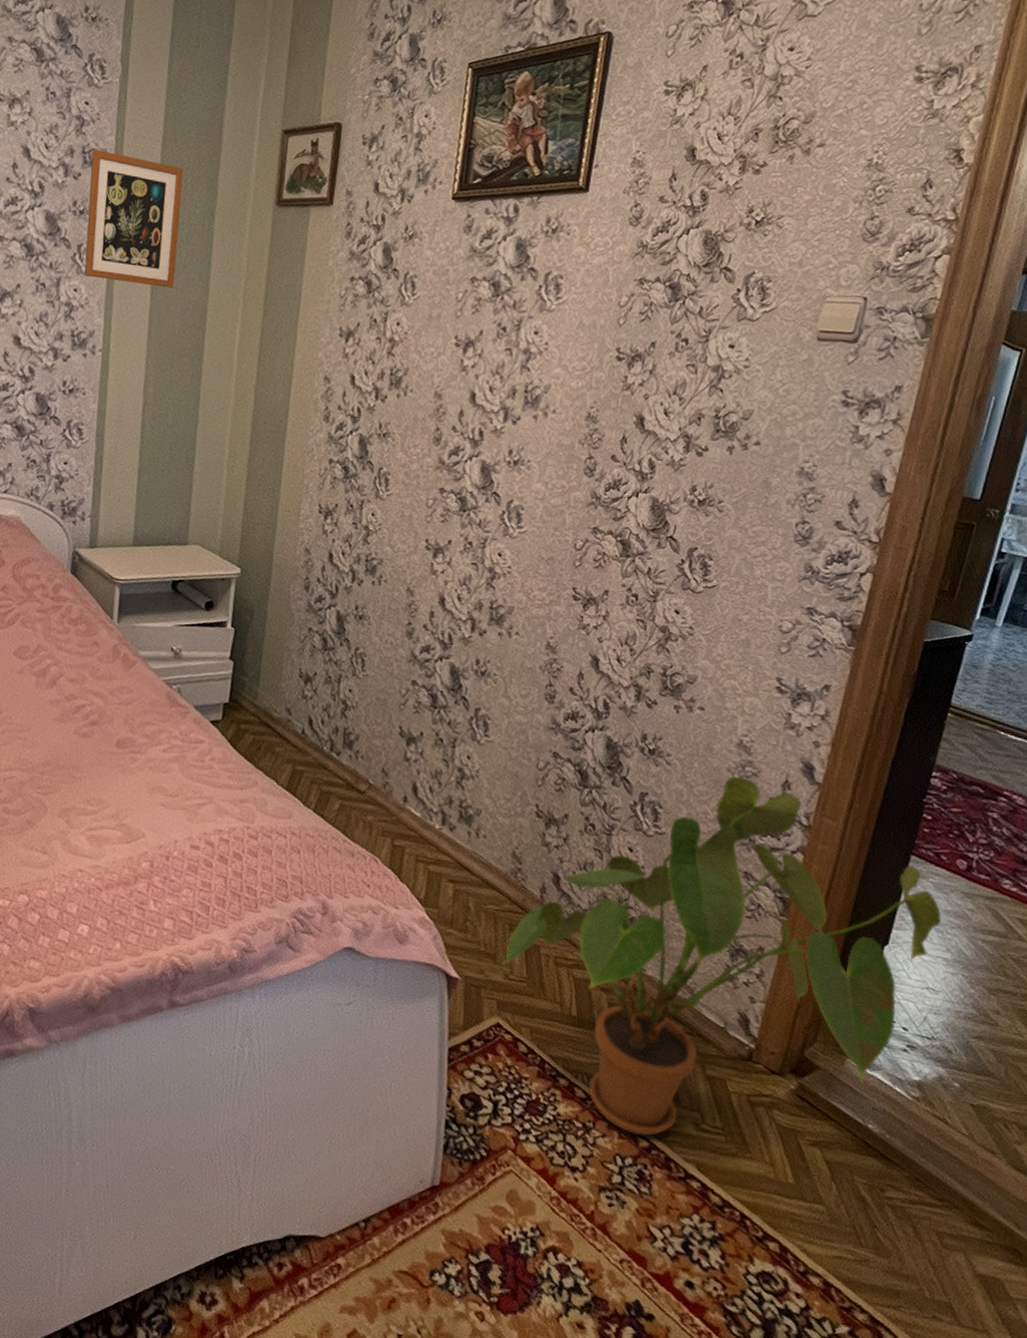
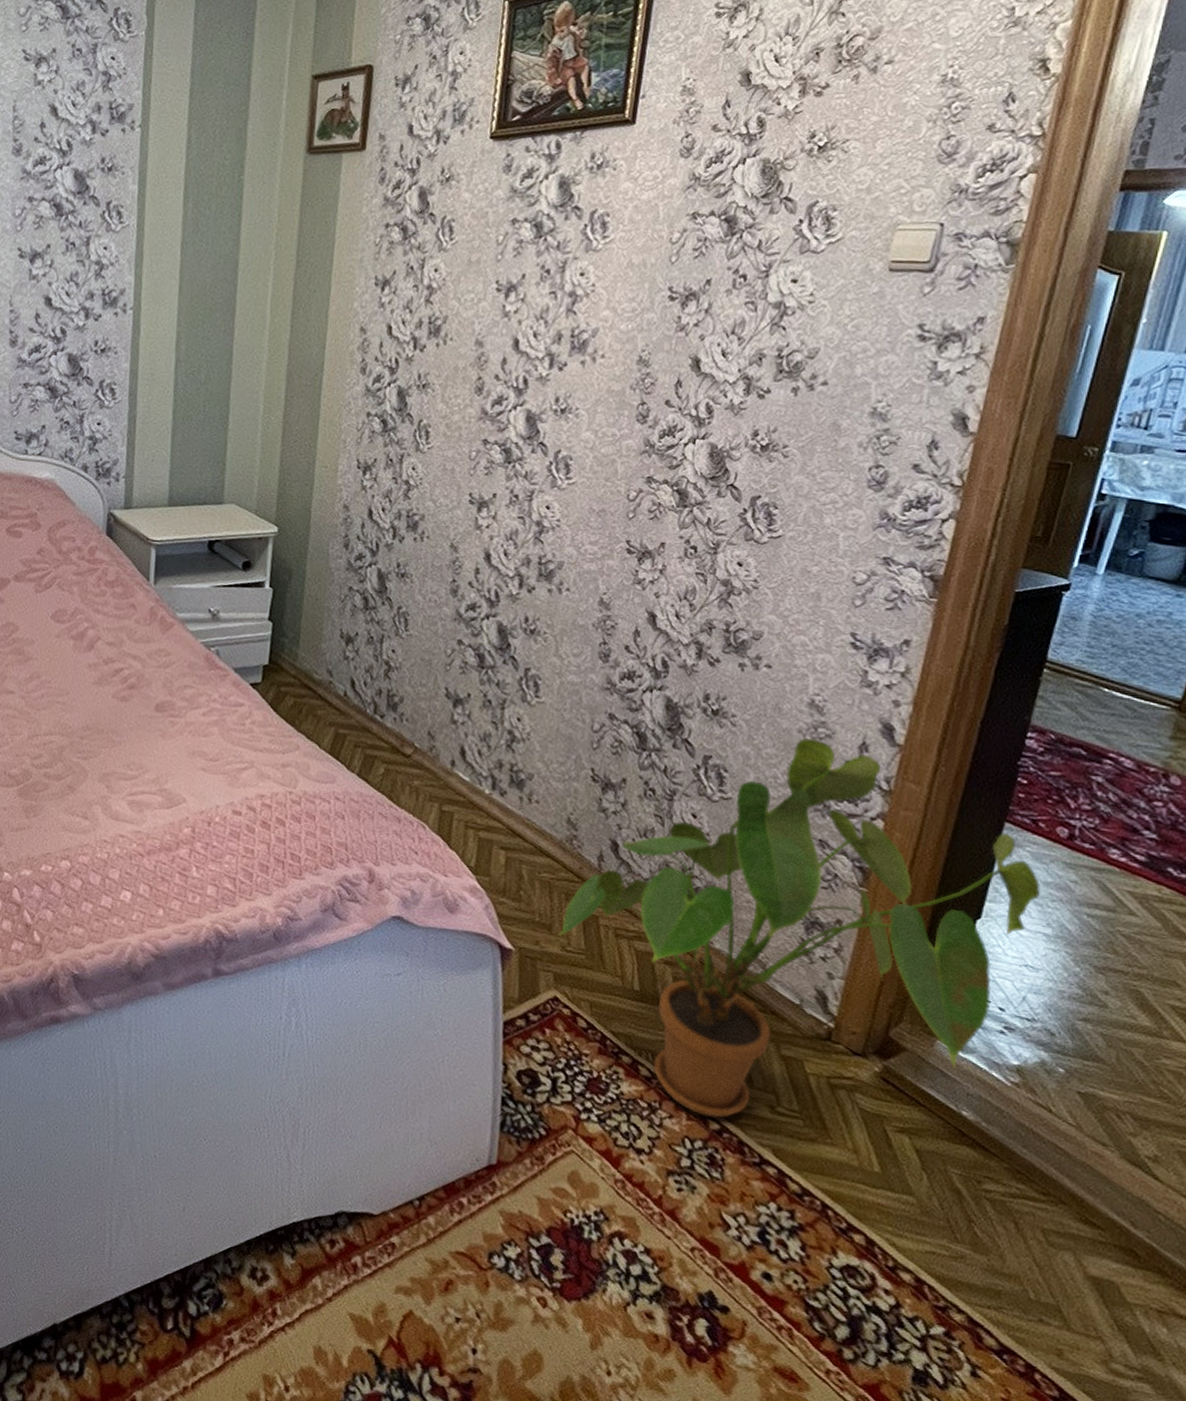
picture frame: present [84,149,184,289] -> none [113,104,212,243]

